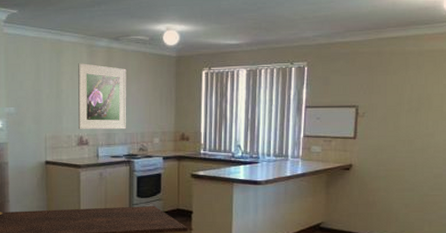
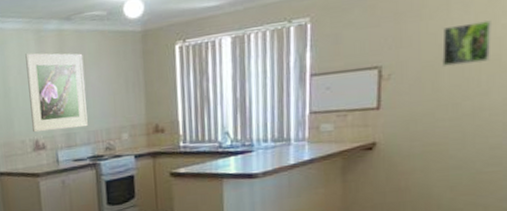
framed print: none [401,81,437,112] -> present [441,20,493,67]

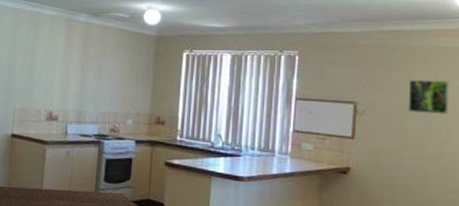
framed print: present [25,52,88,133] -> none [49,37,104,108]

